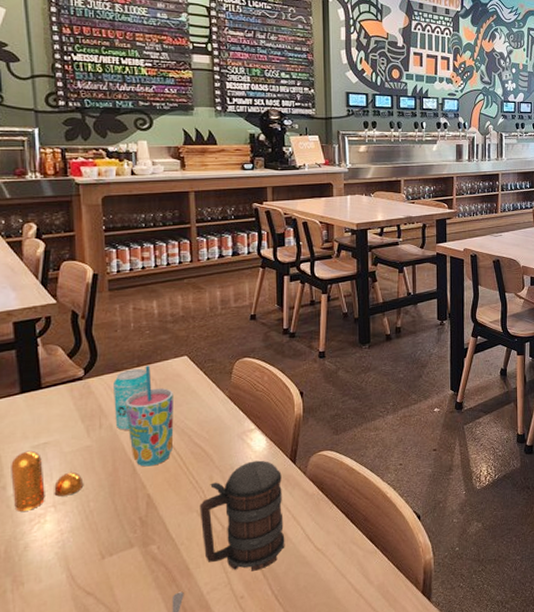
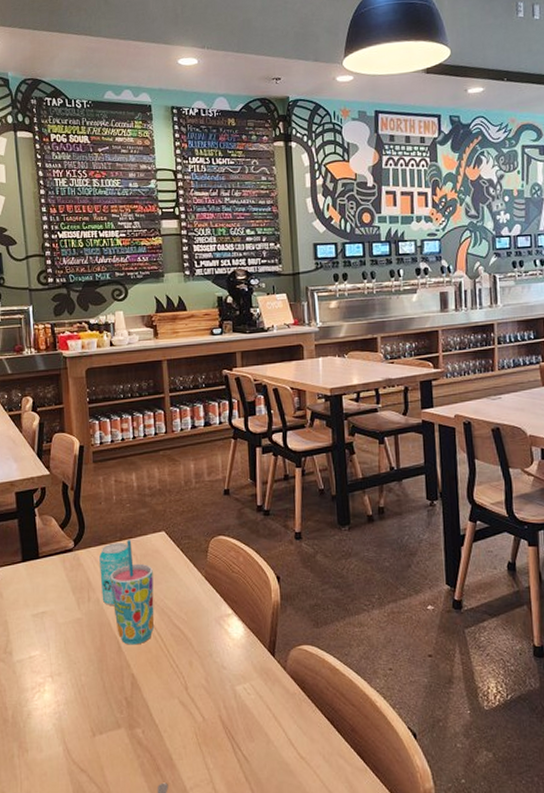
pepper shaker: present [11,450,84,512] -> none [16,619,76,678]
beer mug: present [199,460,285,571] -> none [180,649,267,772]

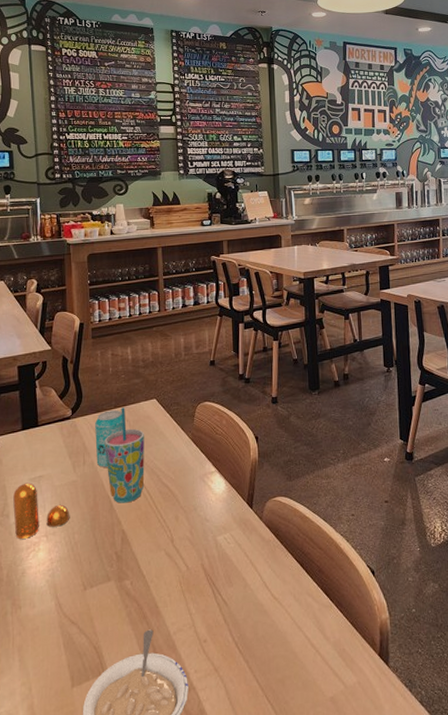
pepper shaker: none [16,619,76,678] -> present [13,482,70,539]

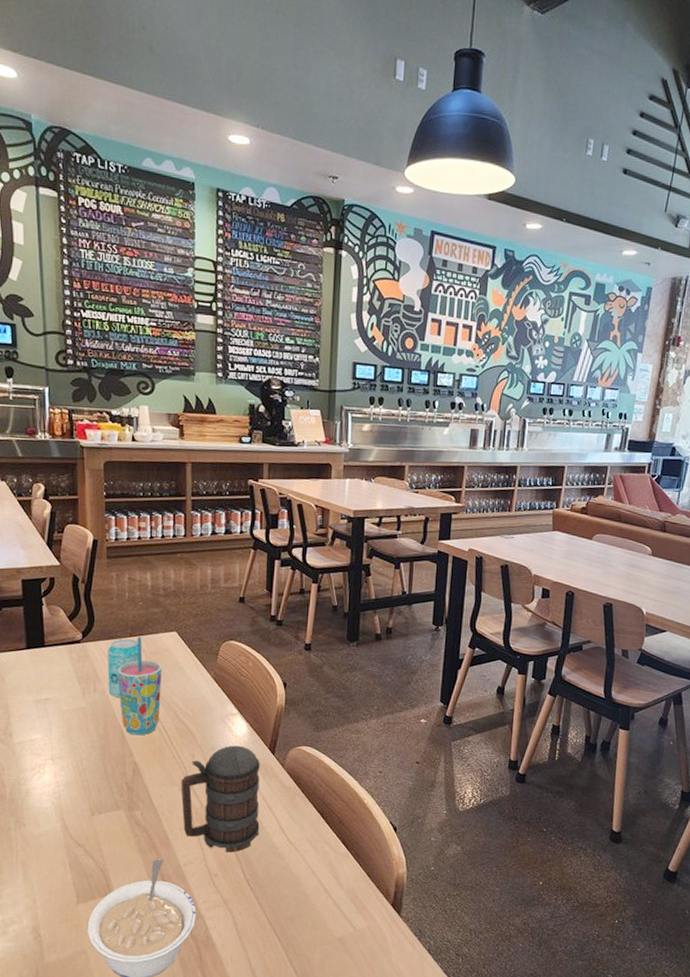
pepper shaker: present [13,482,70,539] -> none [17,704,79,760]
beer mug: none [167,503,244,615] -> present [181,745,260,853]

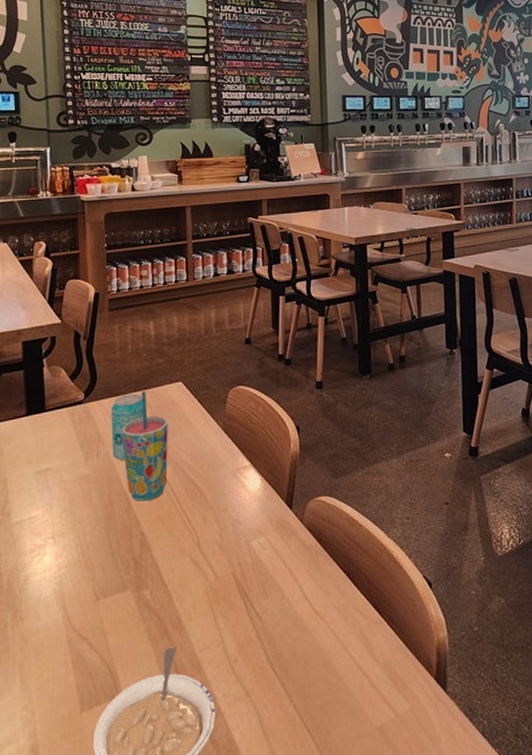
beer mug: present [181,745,260,853] -> none [192,502,281,631]

